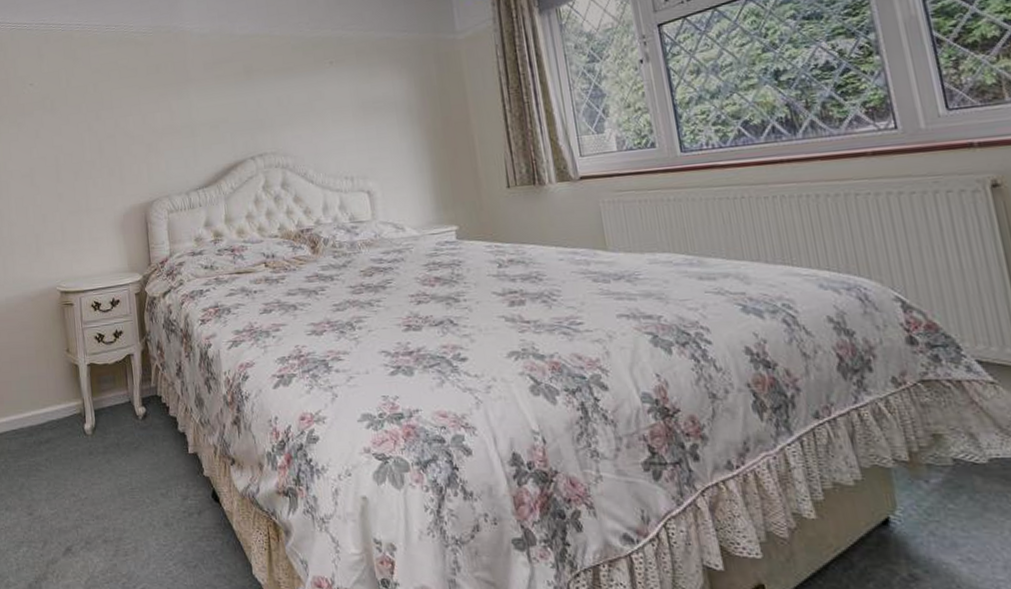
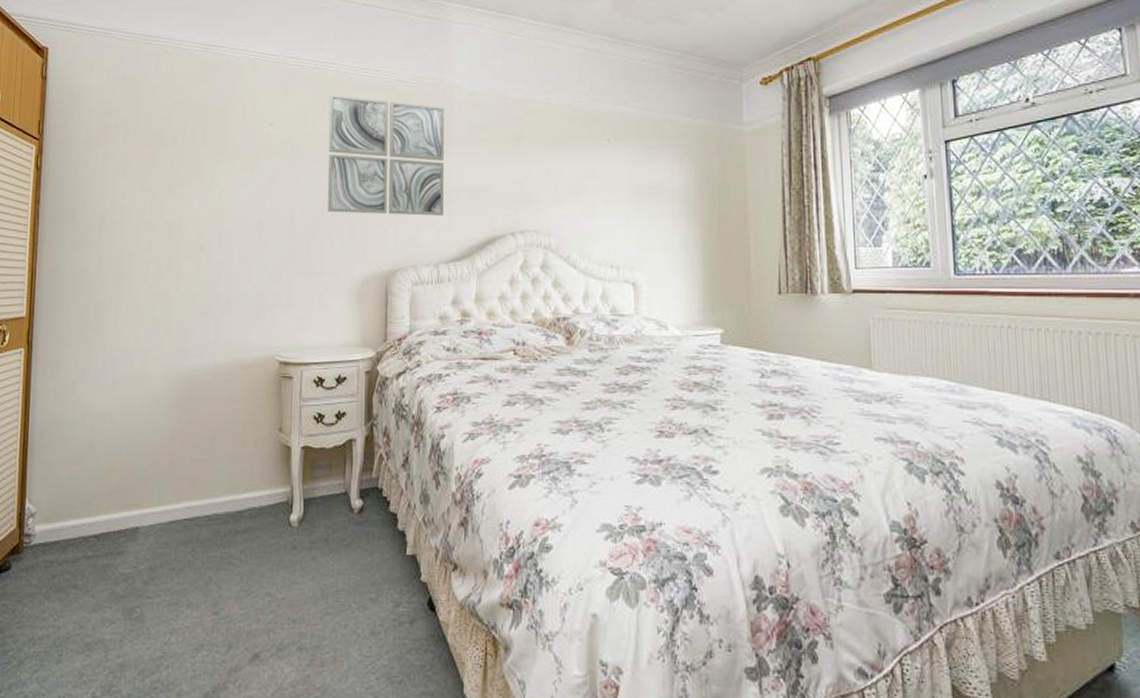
wall art: none [78,51,189,156] -> present [327,94,444,216]

